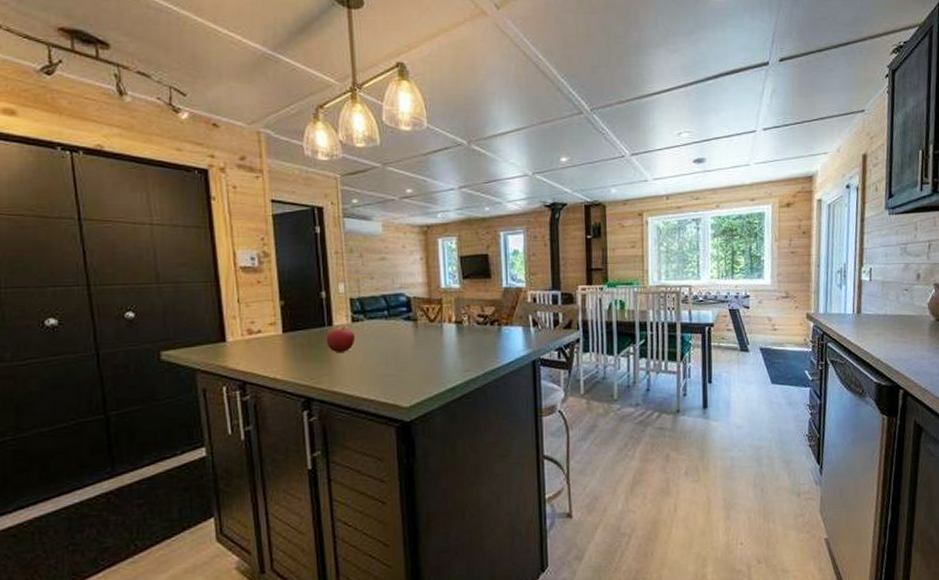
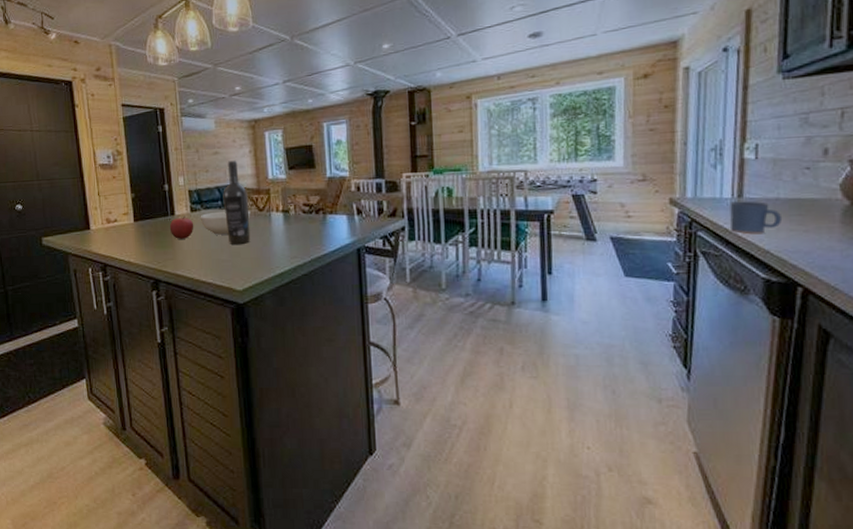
bowl: none [362,321,421,348] -> present [200,211,251,235]
wine bottle: none [389,267,420,358] -> present [223,160,251,244]
mug: none [851,316,889,345] -> present [730,201,783,235]

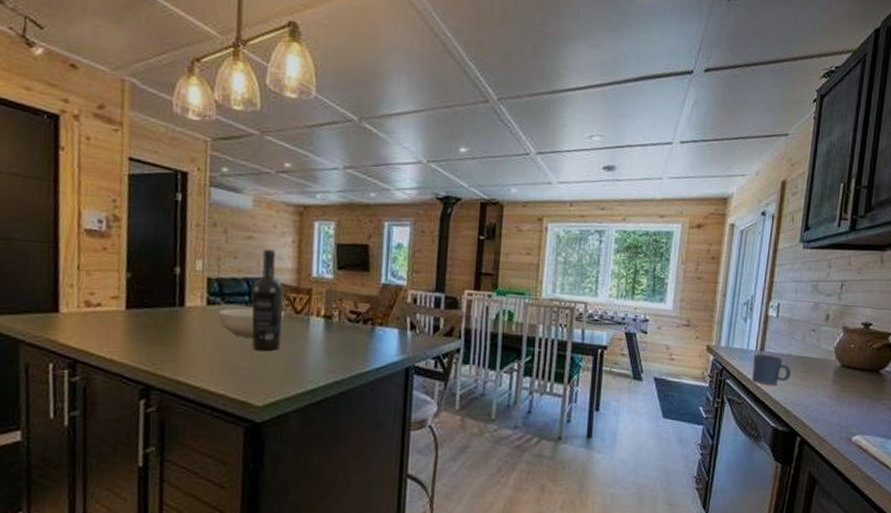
fruit: present [169,215,194,239] -> none [175,308,210,338]

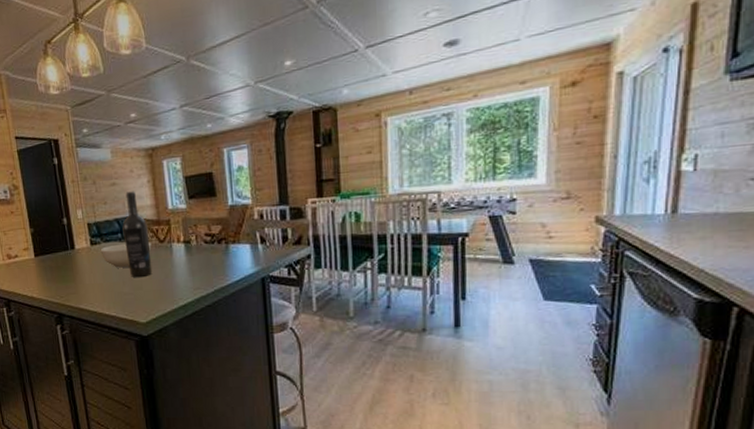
mug: present [752,354,792,386] -> none [662,216,721,253]

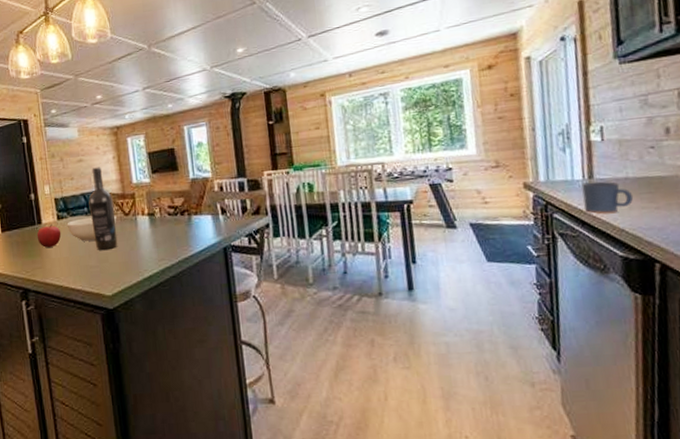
fruit: none [70,249,95,273] -> present [36,223,62,248]
mug: none [662,216,721,253] -> present [581,181,634,214]

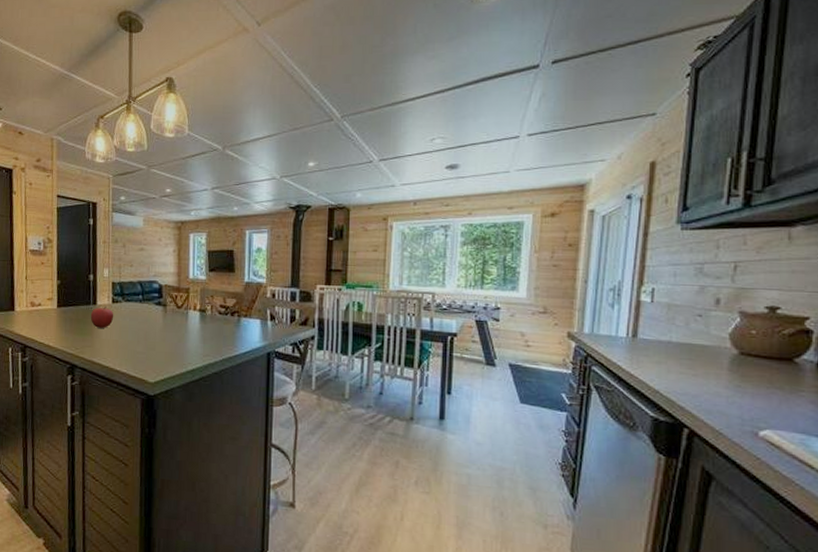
bowl: present [66,216,117,242] -> none [120,305,169,328]
wine bottle: present [88,167,118,250] -> none [144,258,168,338]
mug: present [581,181,634,214] -> none [624,340,674,374]

